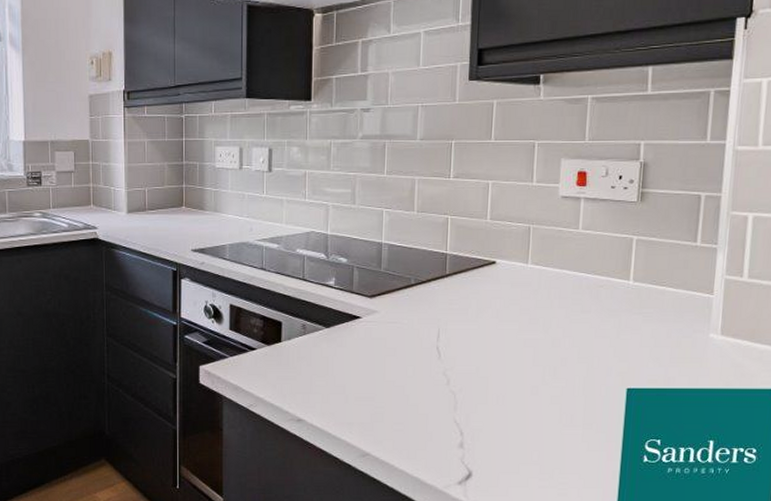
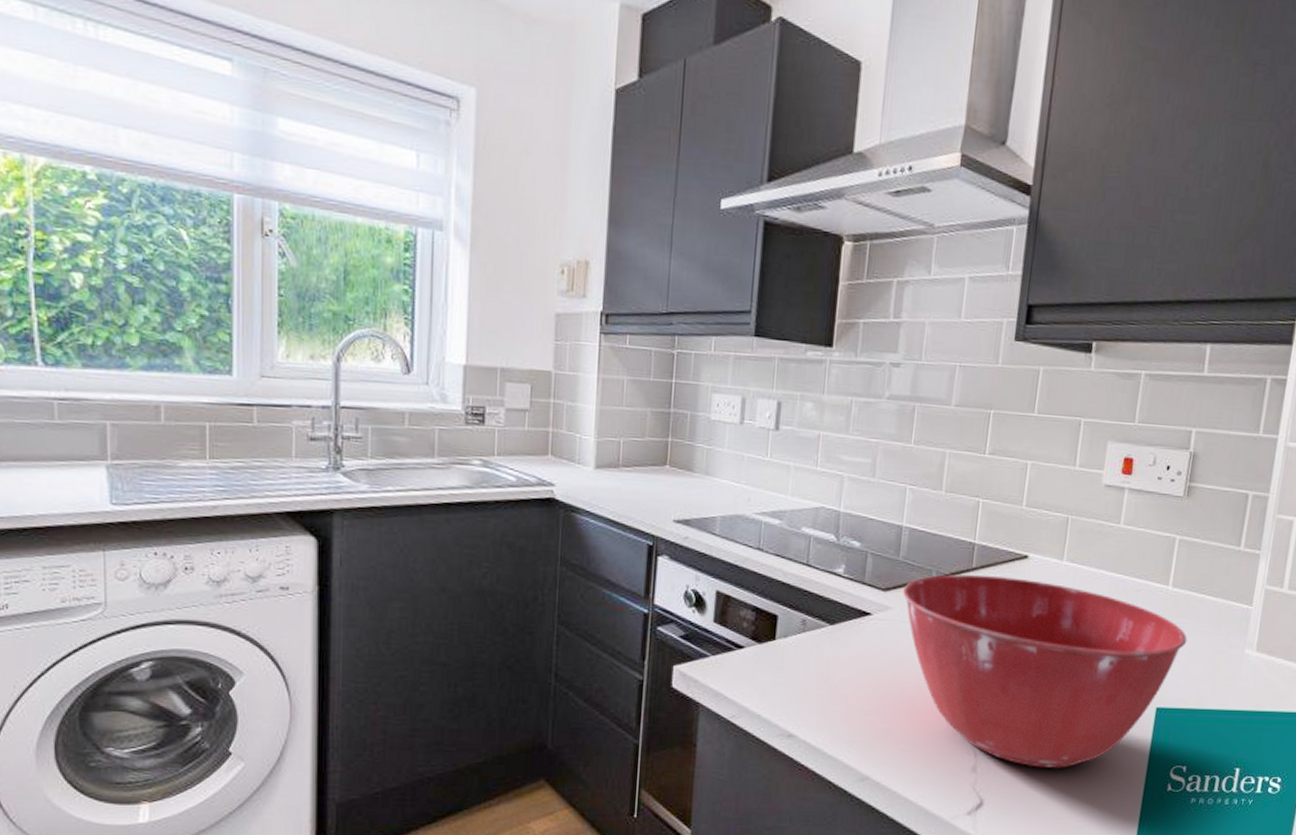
mixing bowl: none [387,281,652,443] -> present [903,574,1187,768]

